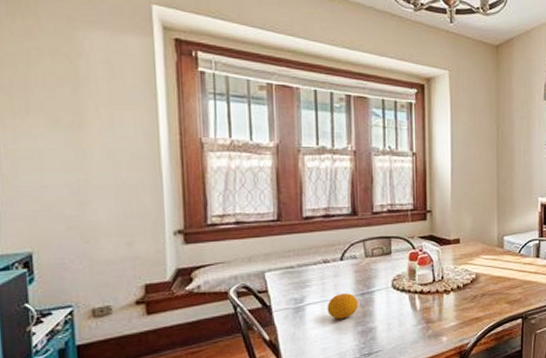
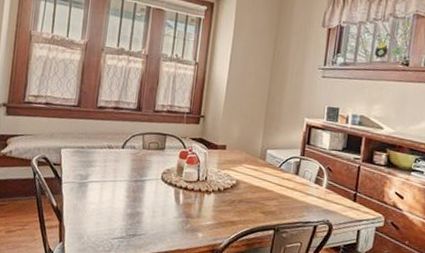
fruit: present [327,293,358,319] -> none [105,177,131,200]

